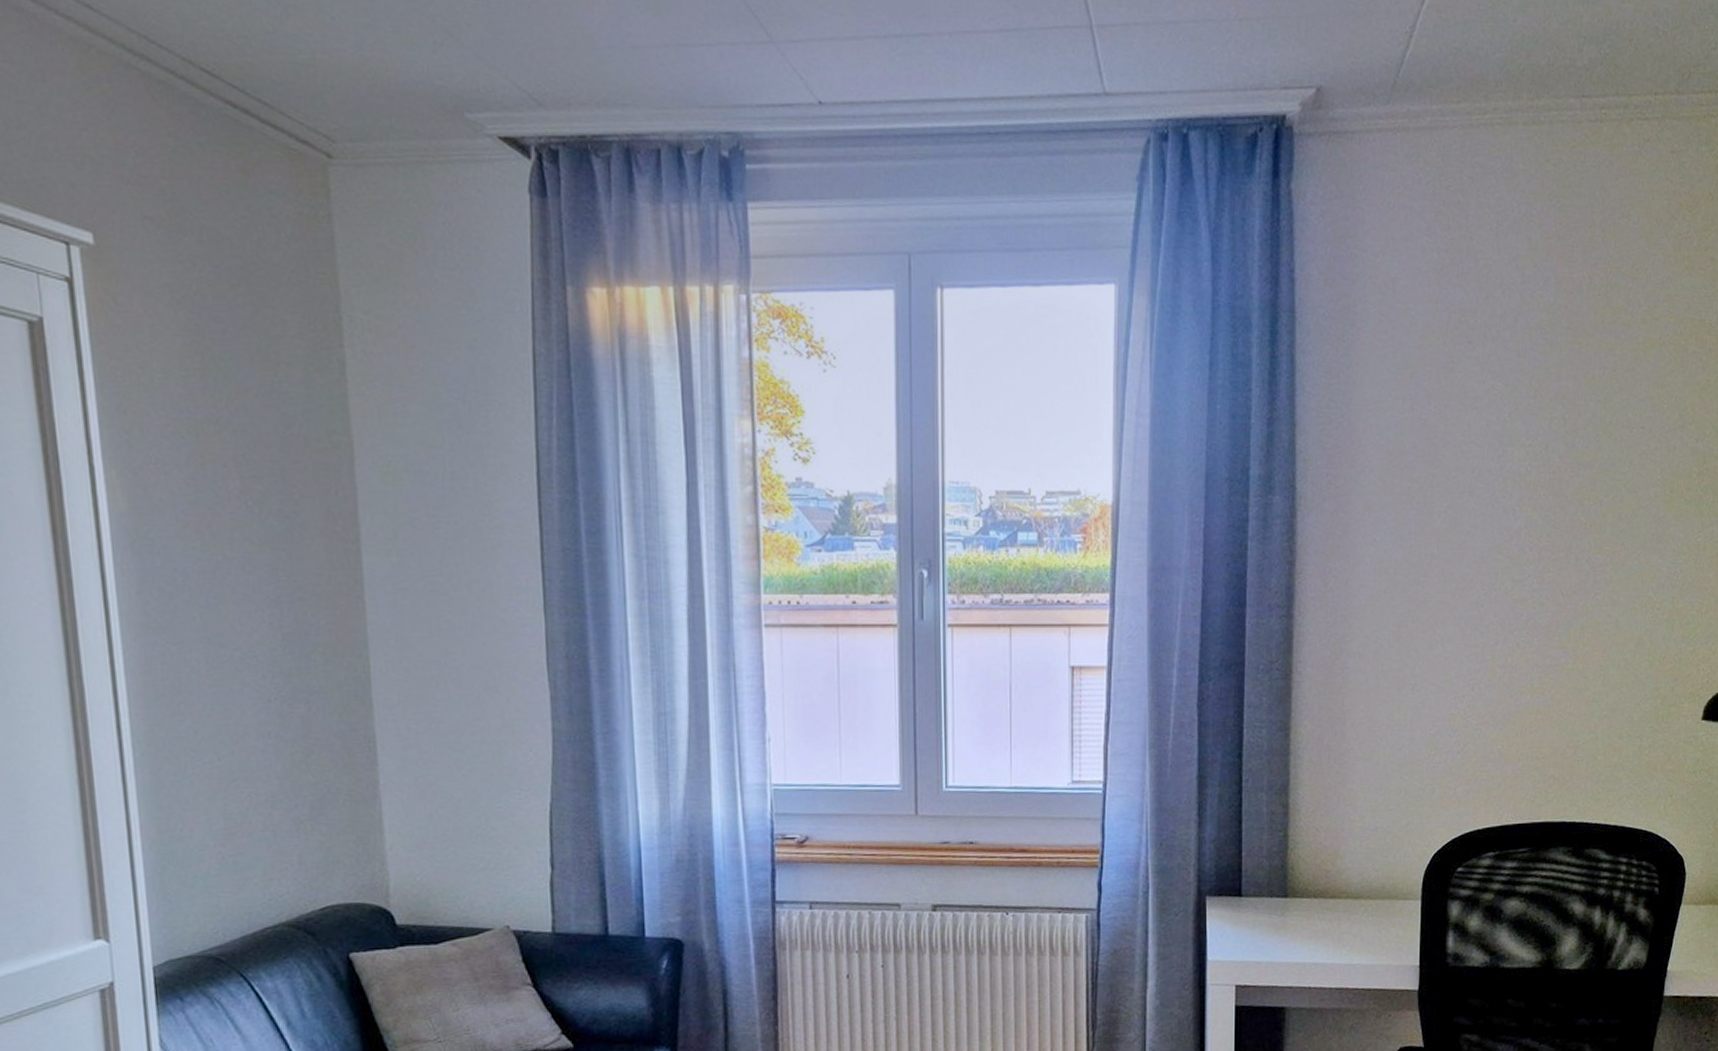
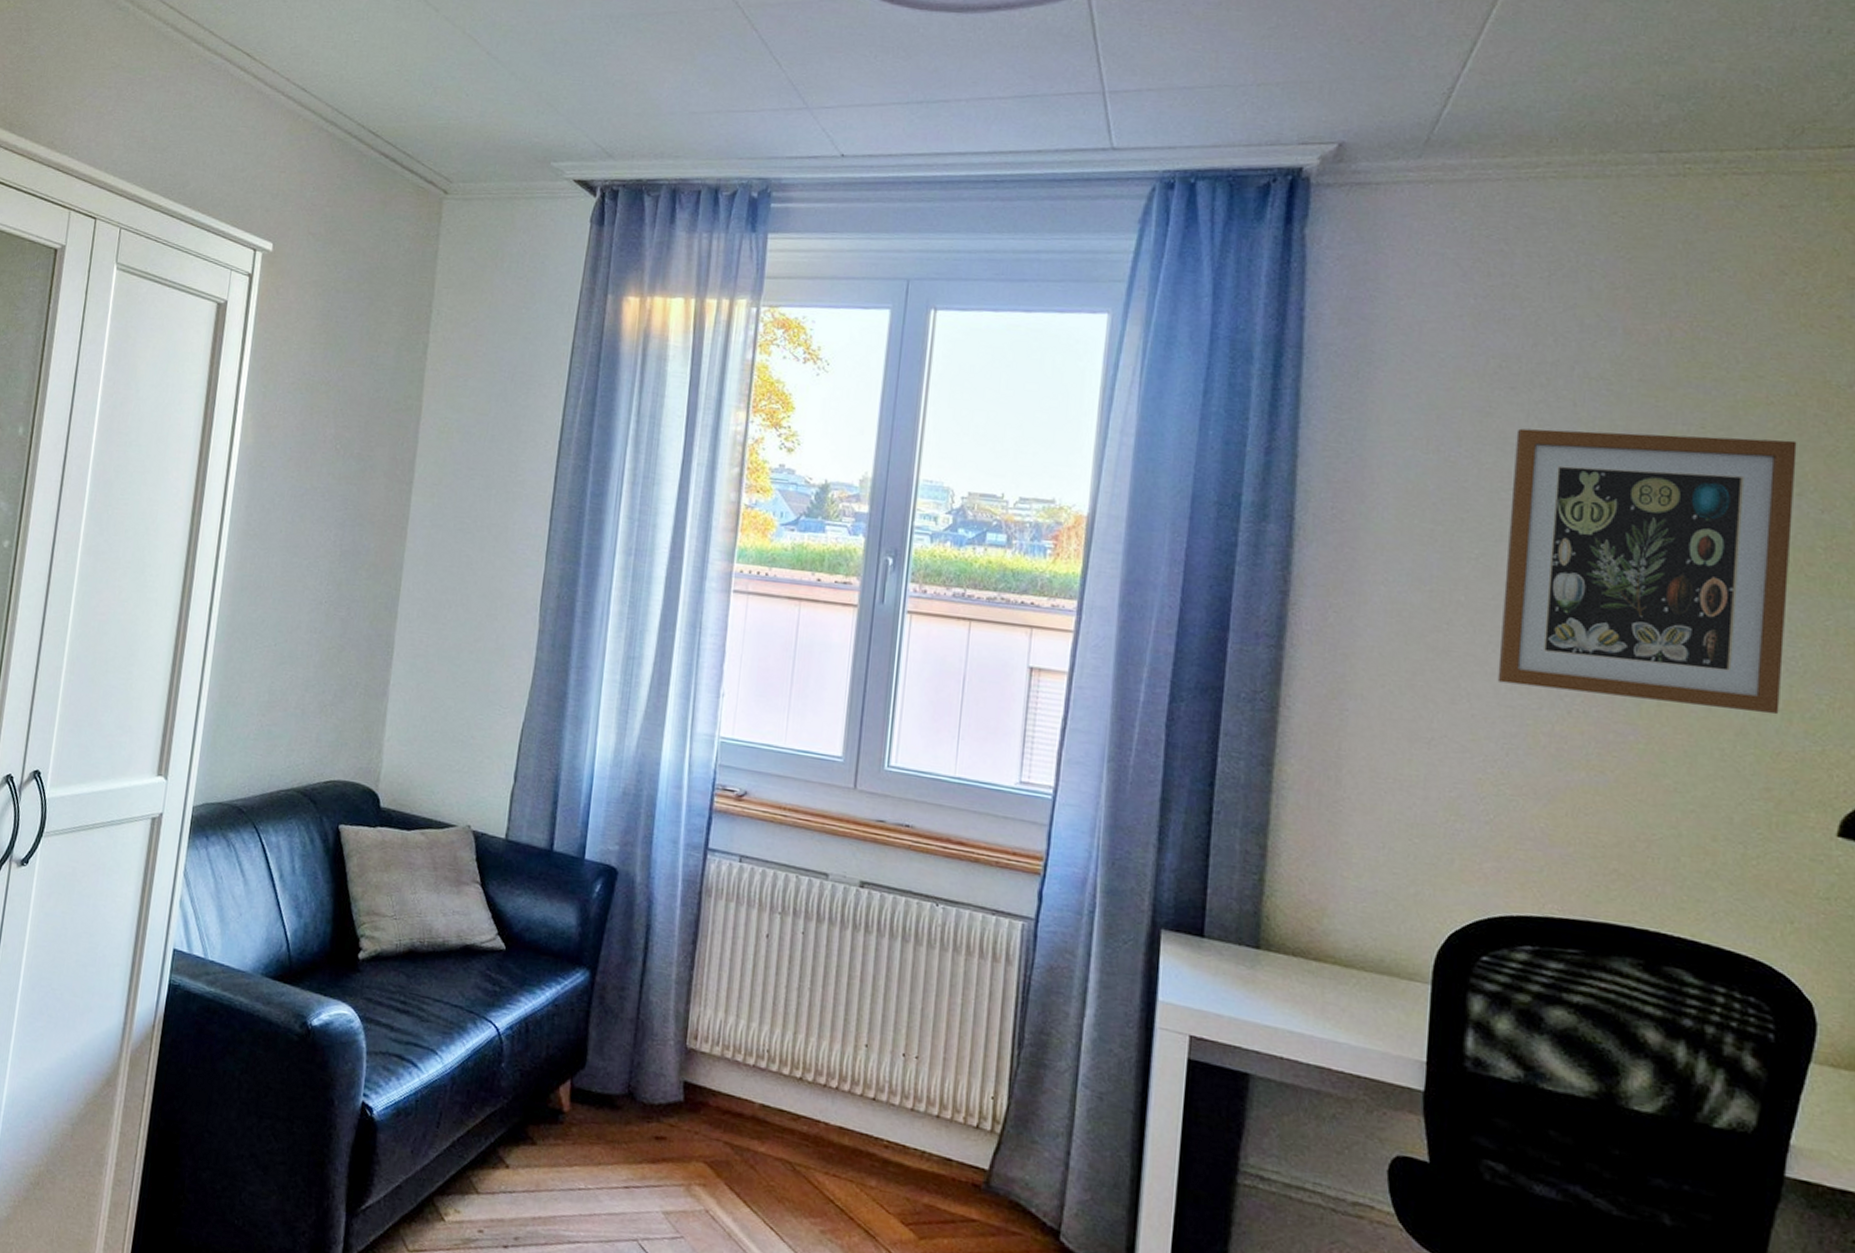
wall art: none [1464,377,1681,625] -> present [1497,428,1797,715]

